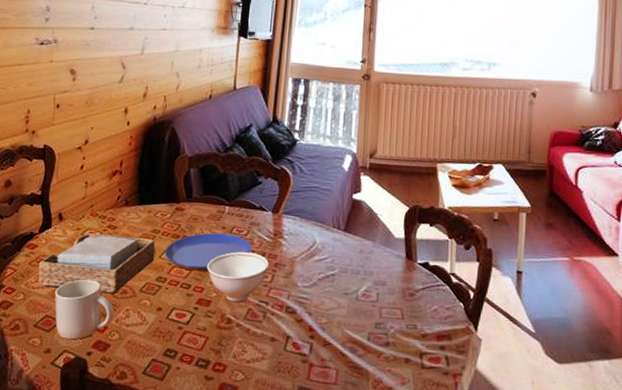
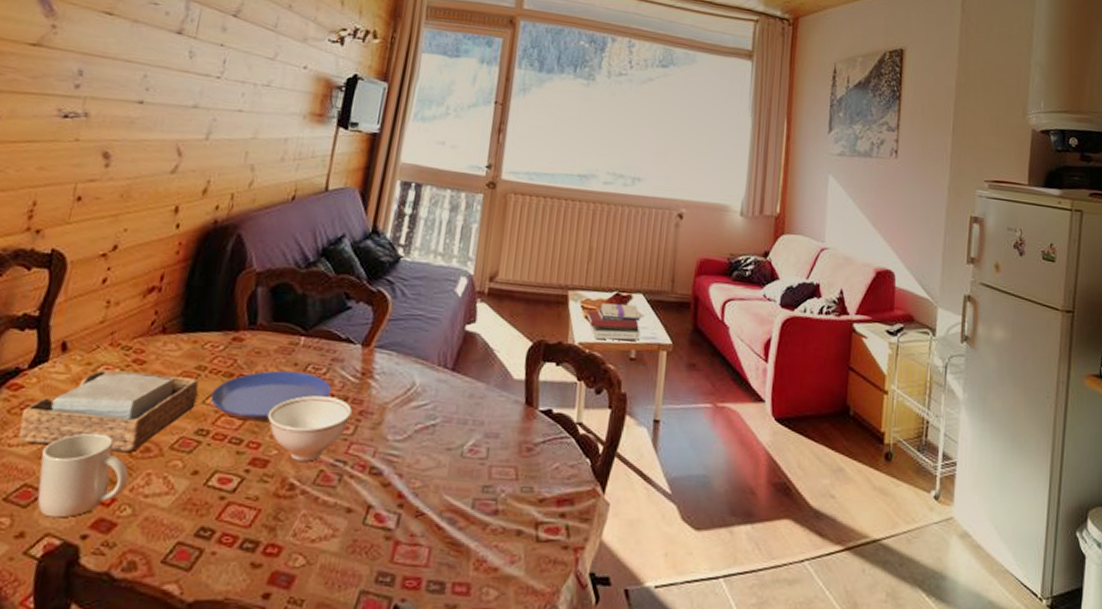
books: none [453,173,502,205] -> present [586,303,641,342]

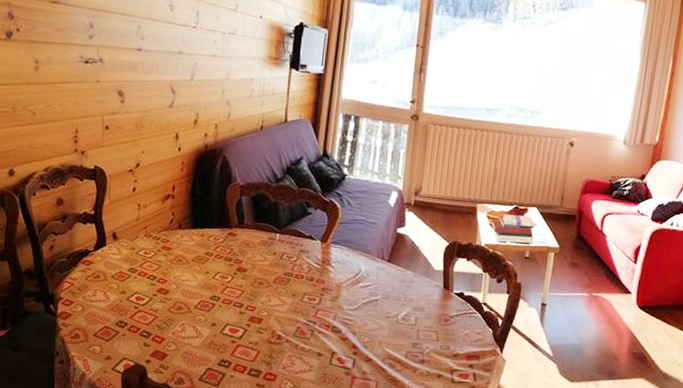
napkin holder: present [18,369,199,453] -> none [95,252,209,310]
mug: present [36,432,129,518] -> none [112,295,171,349]
plate: present [210,370,332,422] -> none [218,257,302,292]
bowl: present [267,395,353,462] -> none [258,276,318,321]

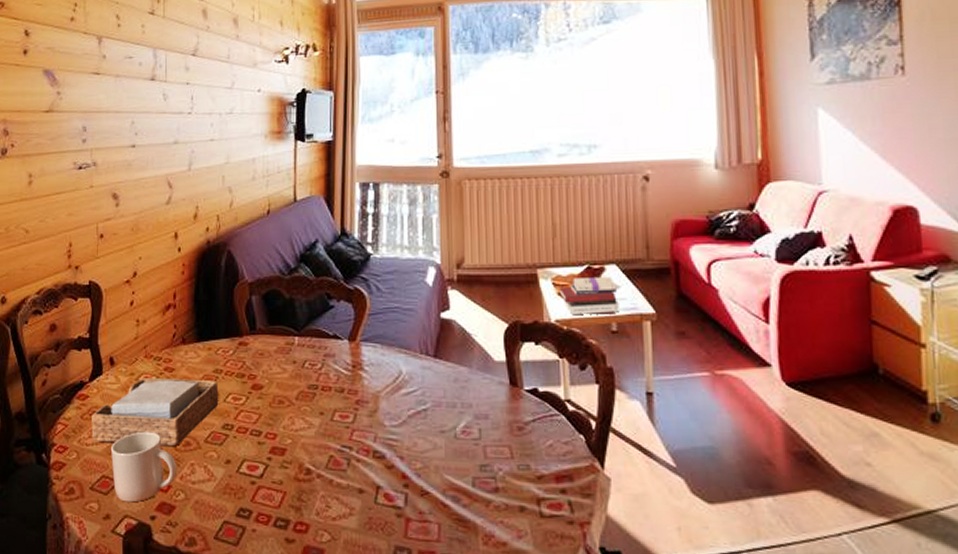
napkin holder: none [95,252,209,310] -> present [91,378,219,447]
mug: none [112,295,171,349] -> present [110,431,178,503]

